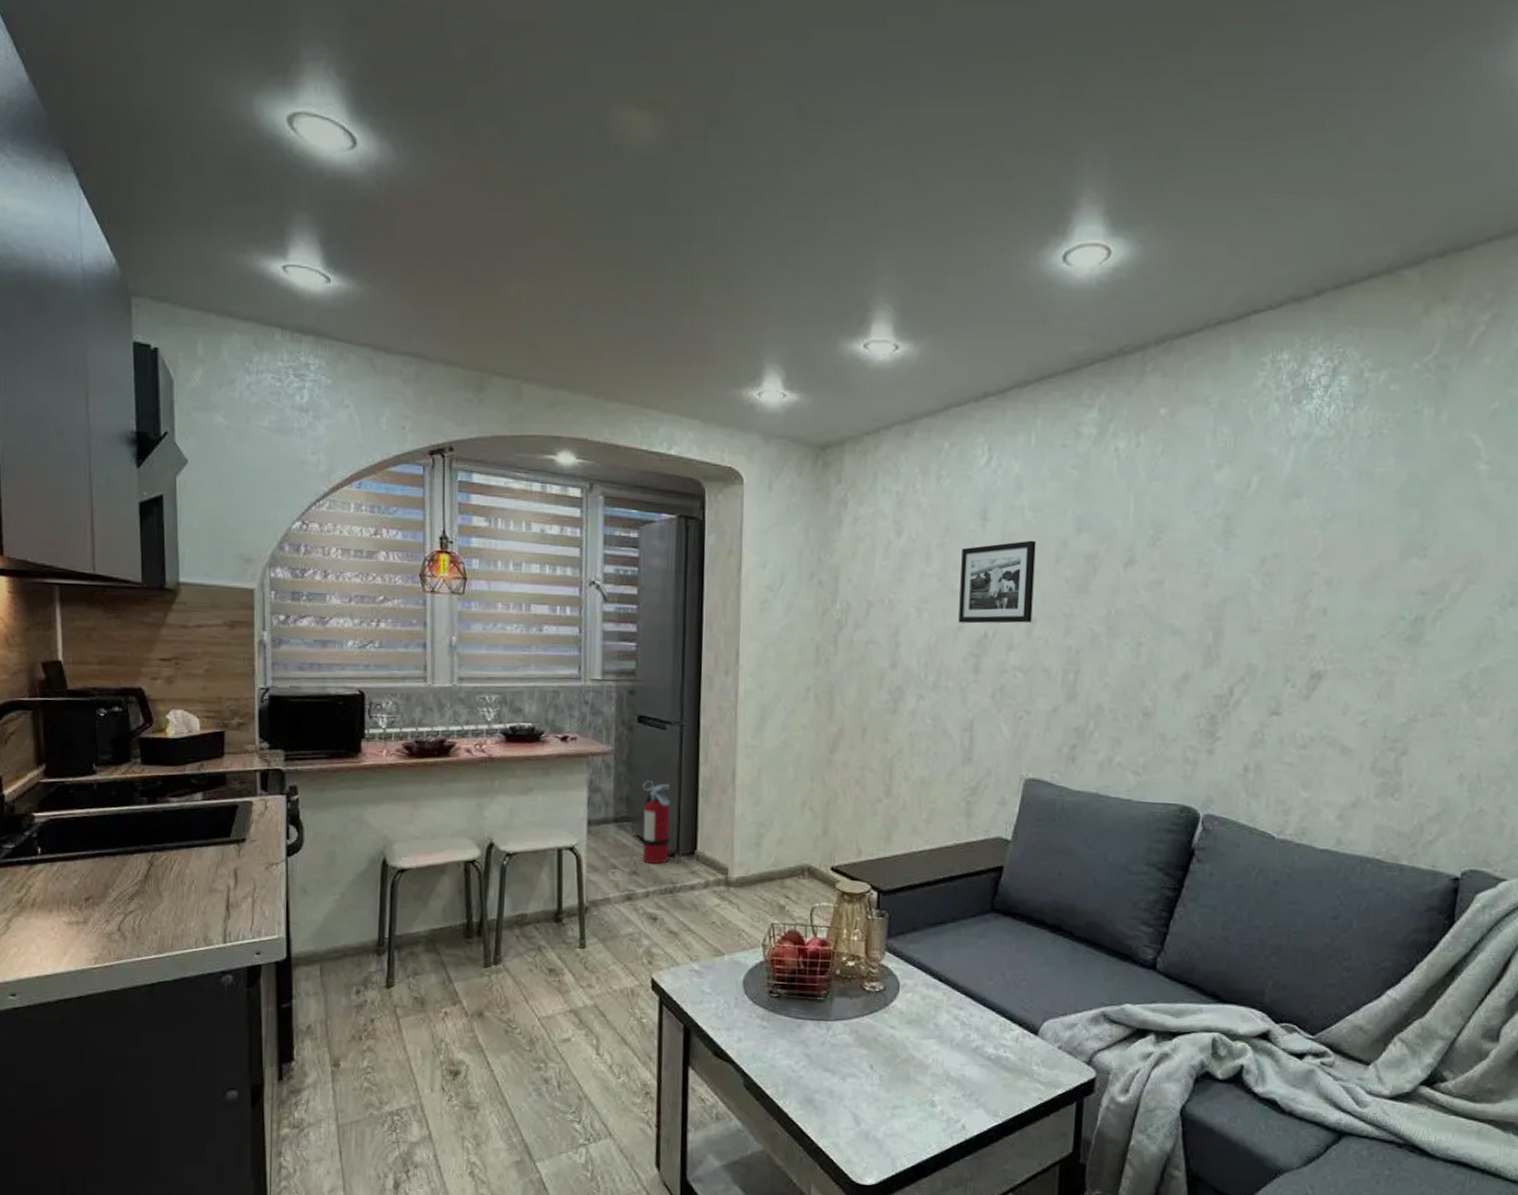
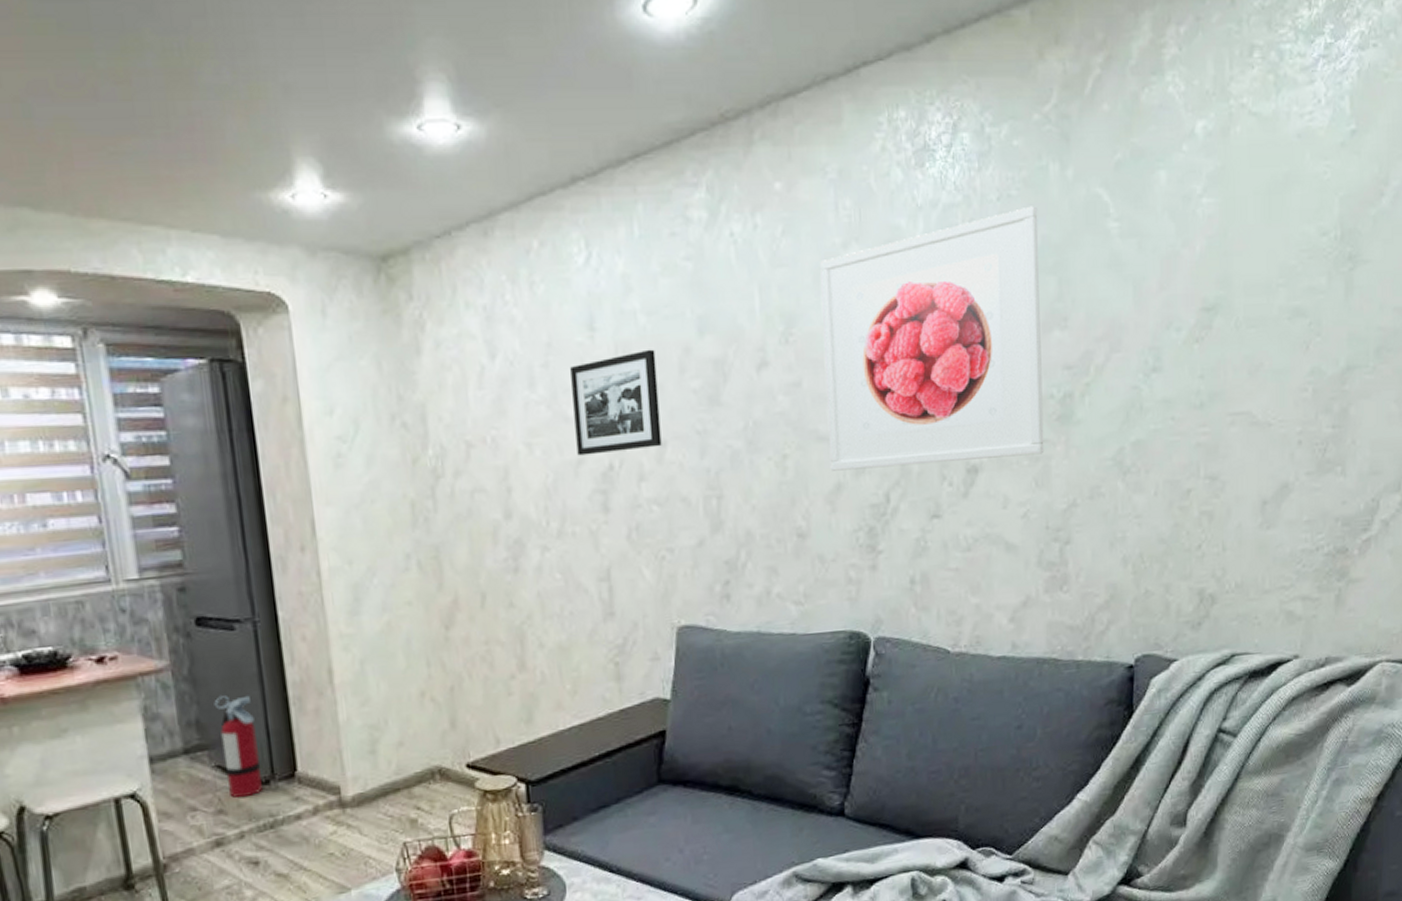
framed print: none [1180,444,1408,670] -> present [820,206,1045,471]

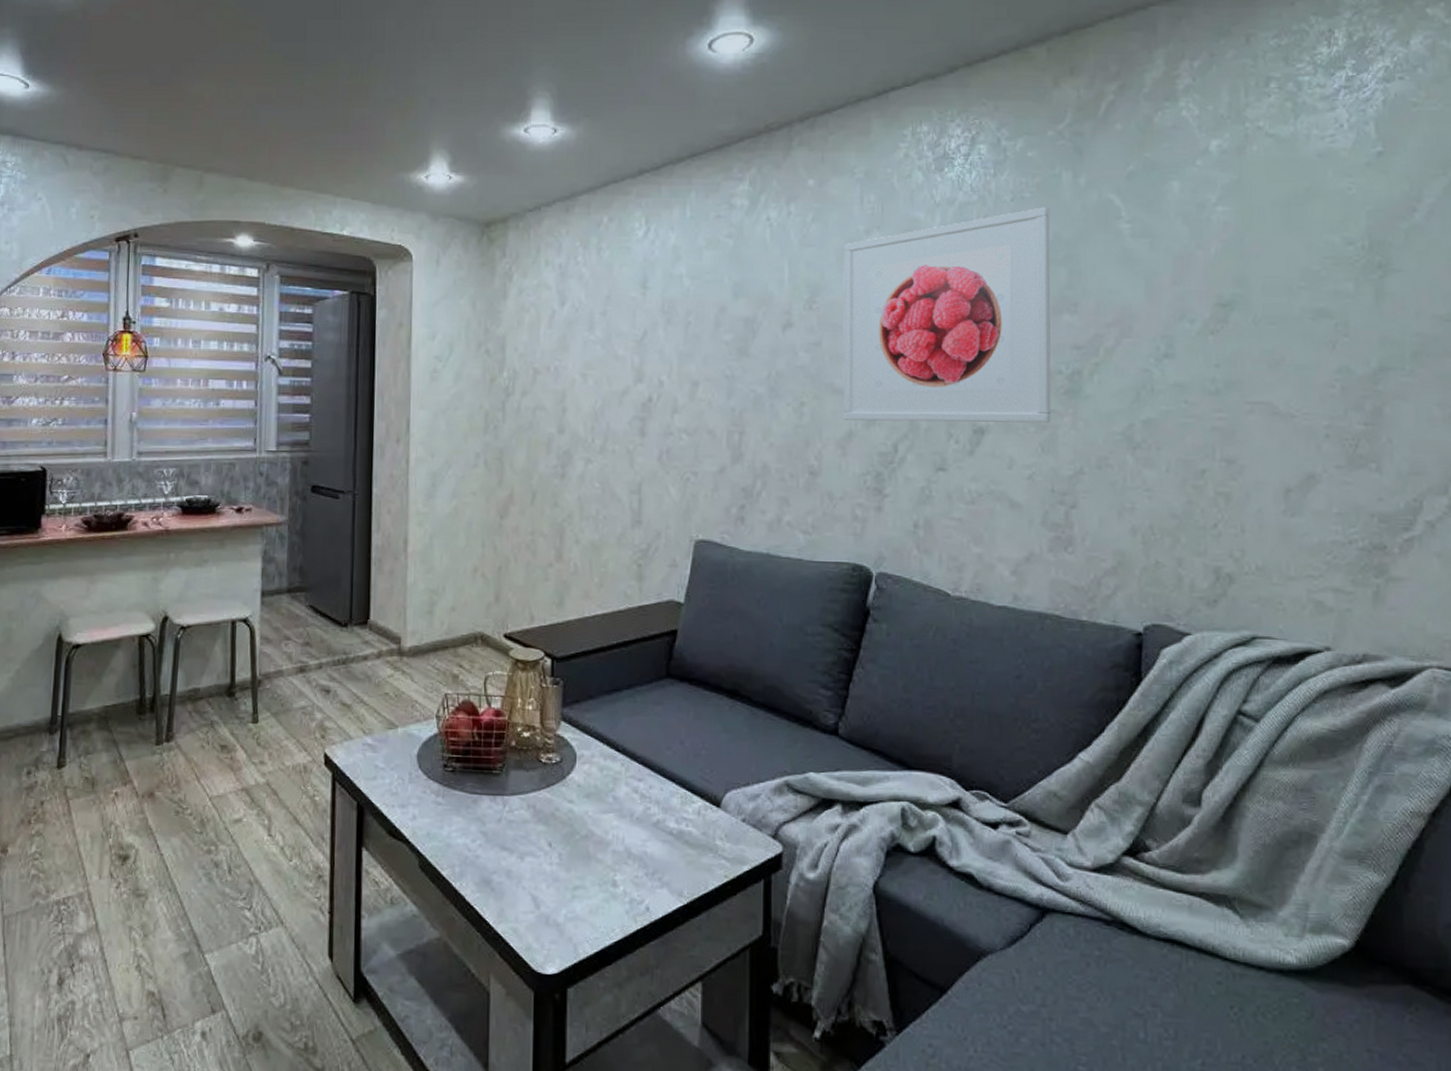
fire extinguisher: present [214,695,262,798] -> none [315,550,343,634]
picture frame: present [570,349,662,456] -> none [623,306,696,388]

